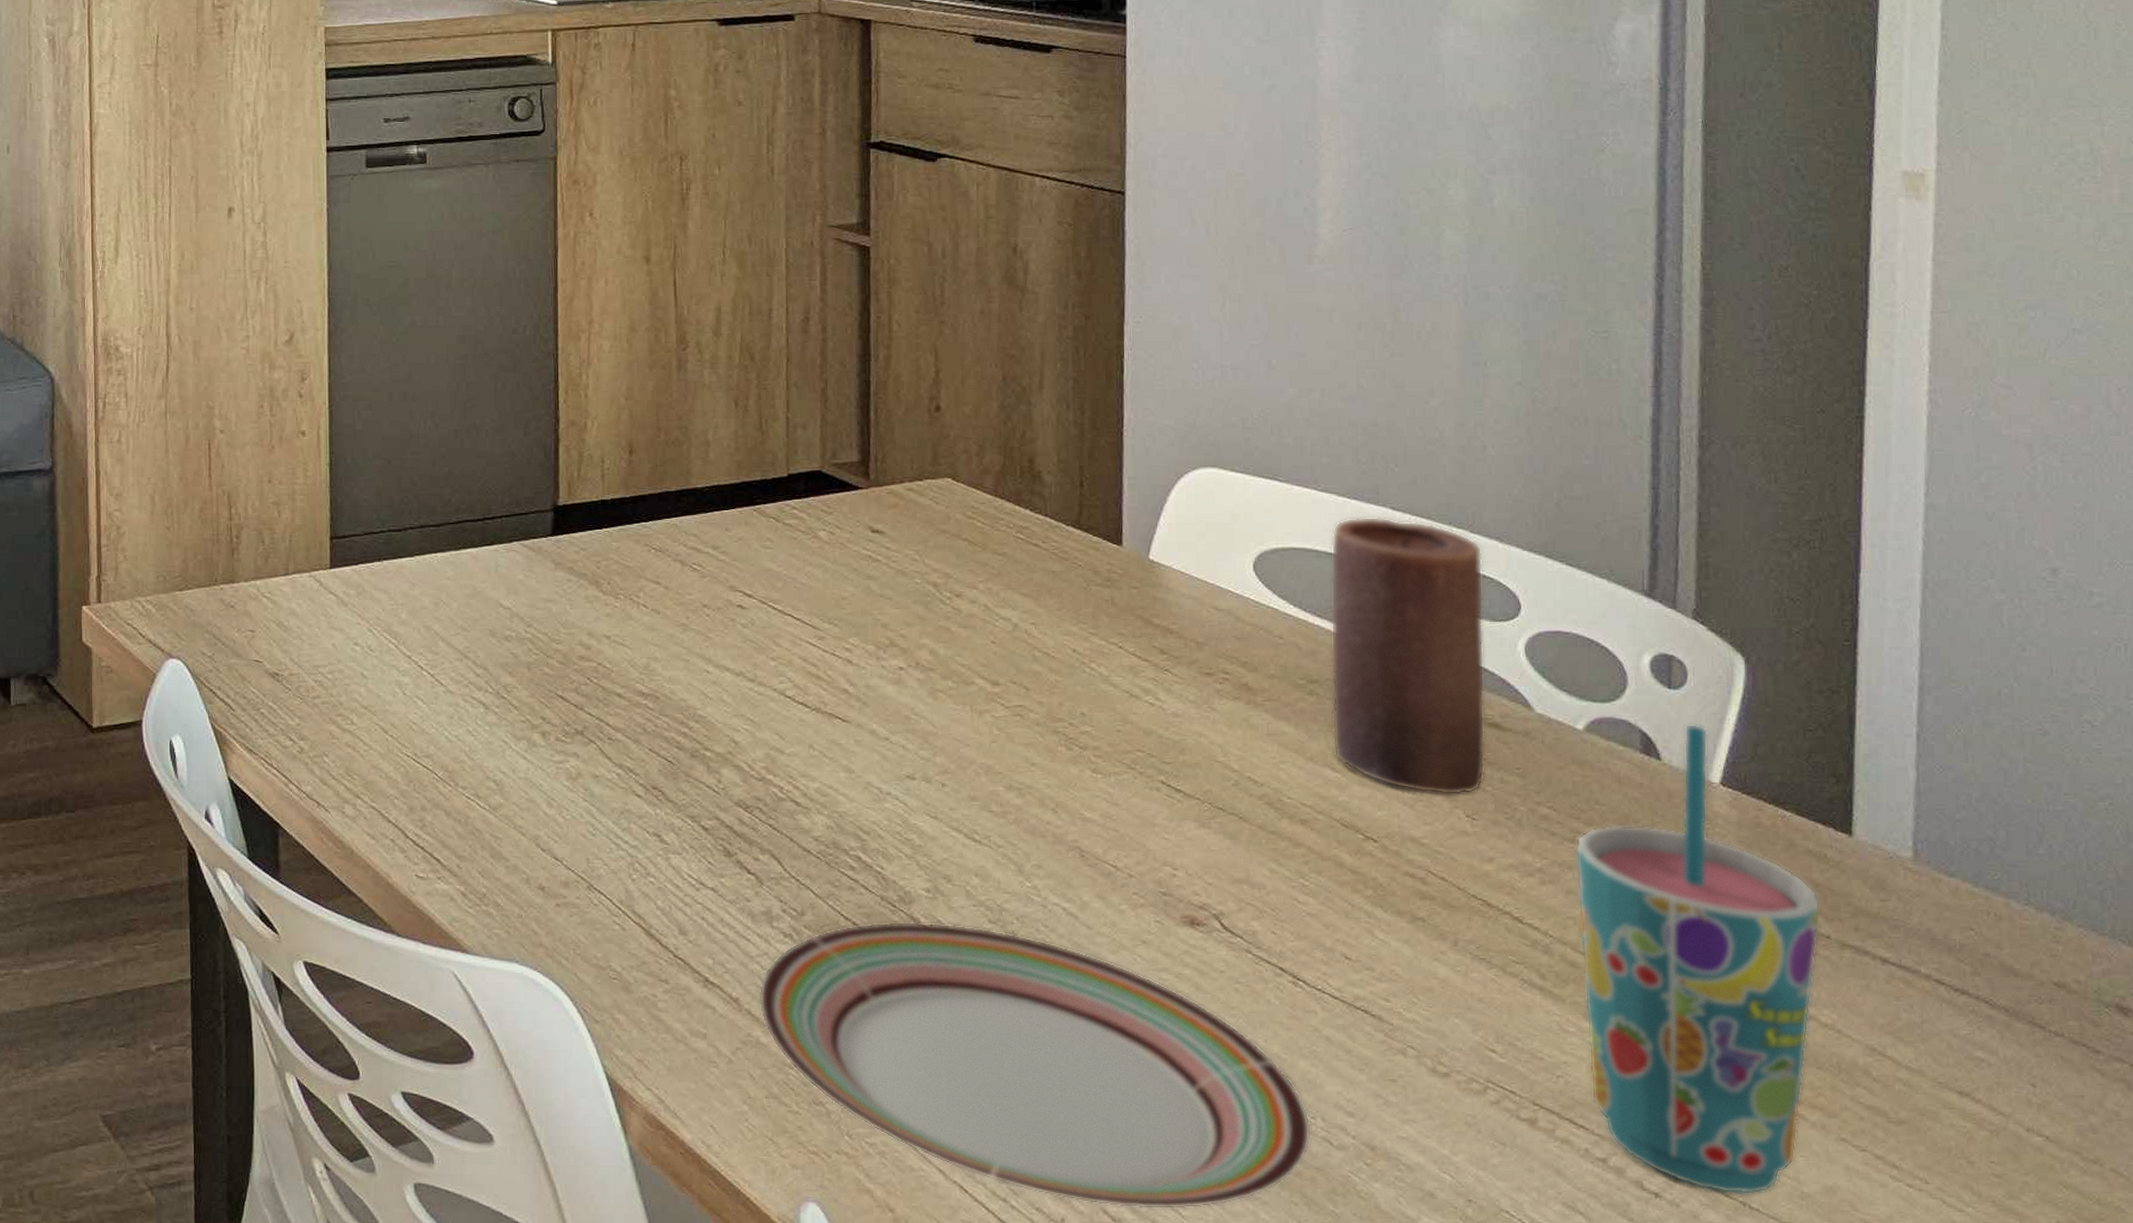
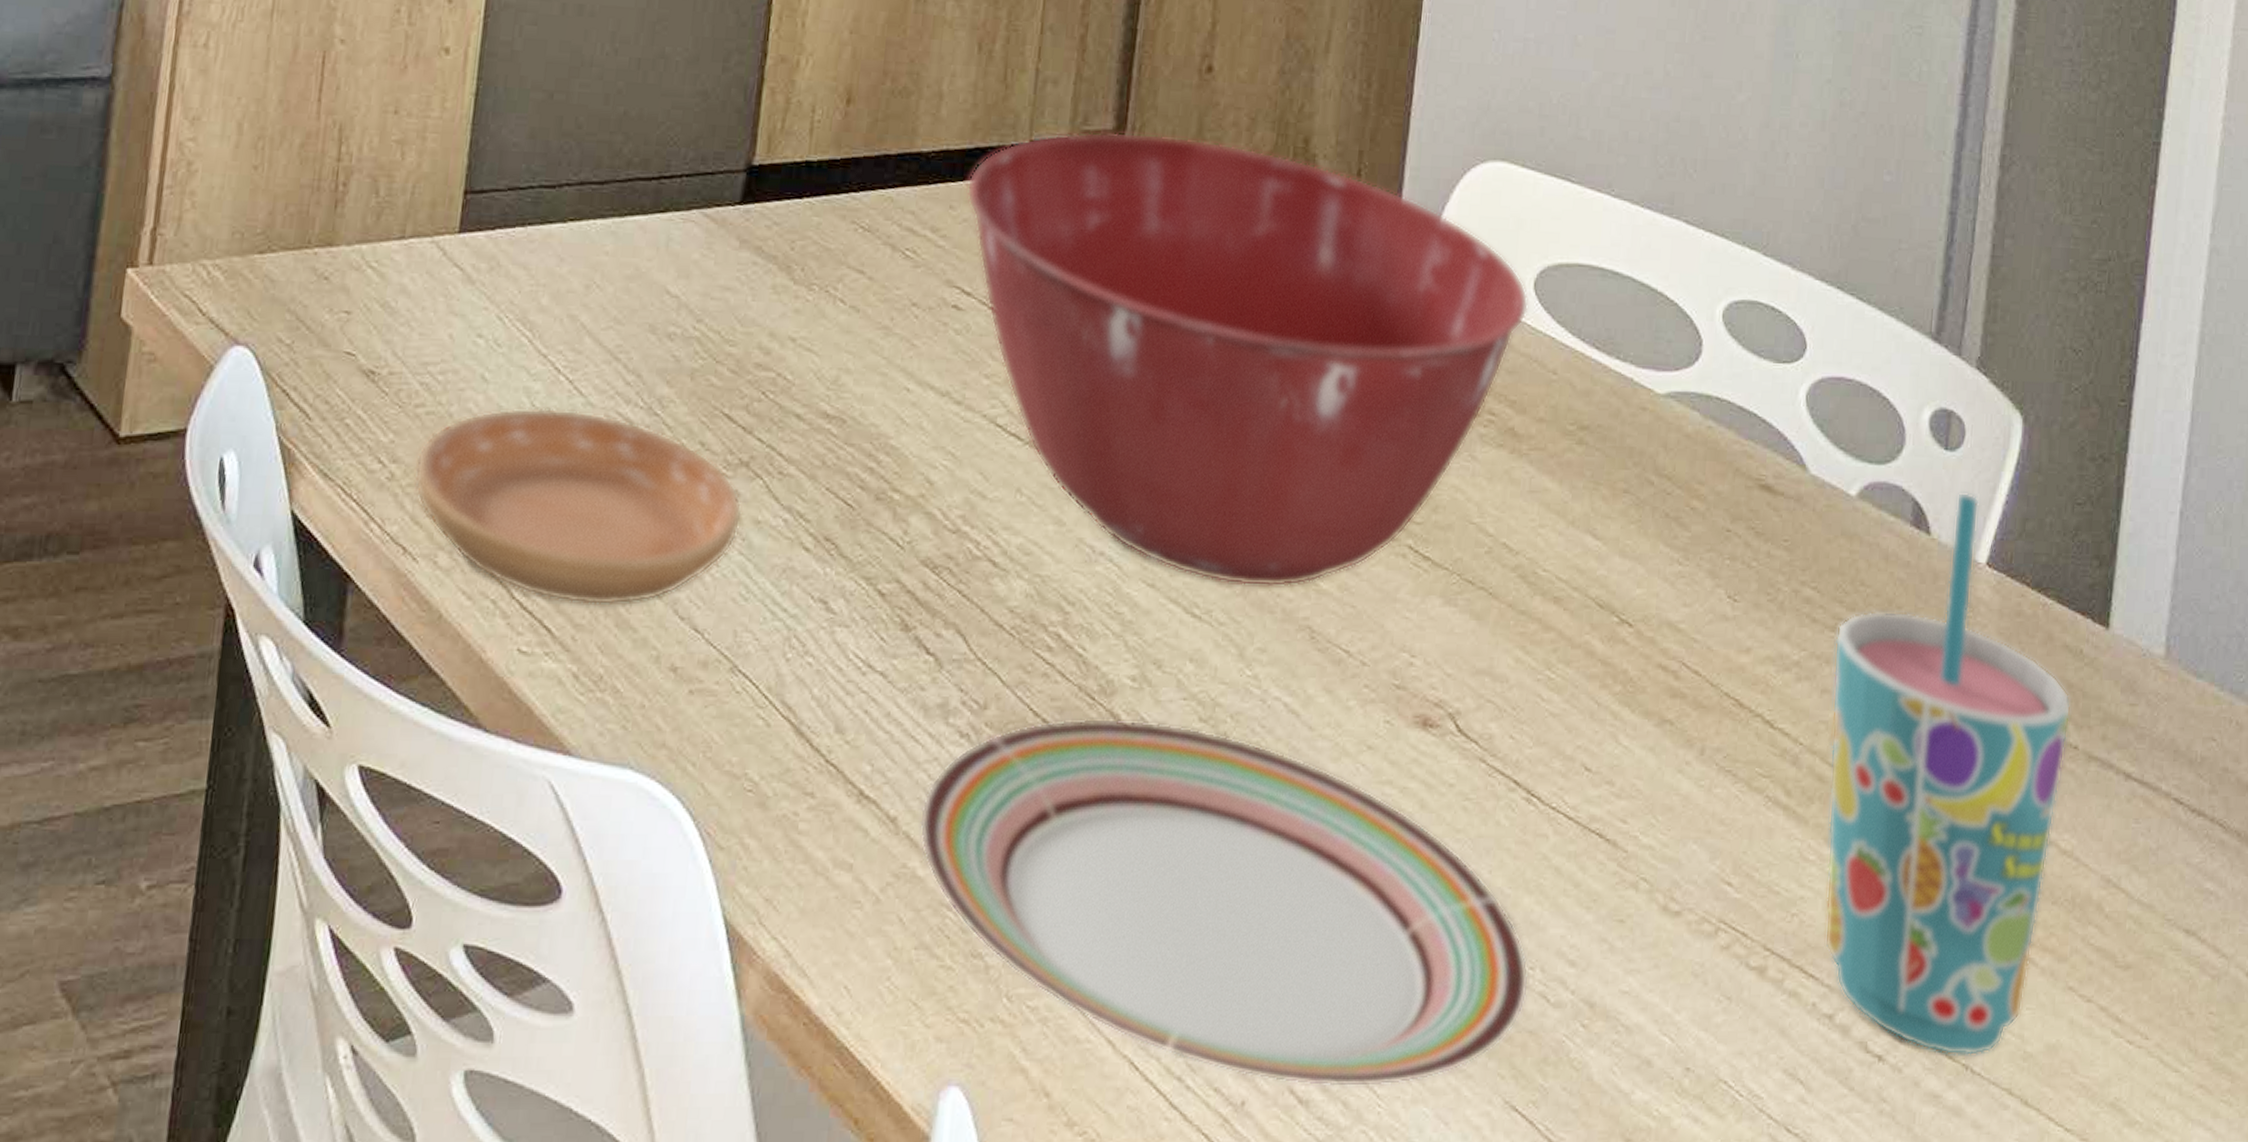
saucer: none [318,695,582,842] -> present [414,407,742,606]
mixing bowl: none [738,462,1251,817] -> present [966,131,1529,587]
candle: present [1330,516,1485,795] -> none [1596,230,1774,572]

